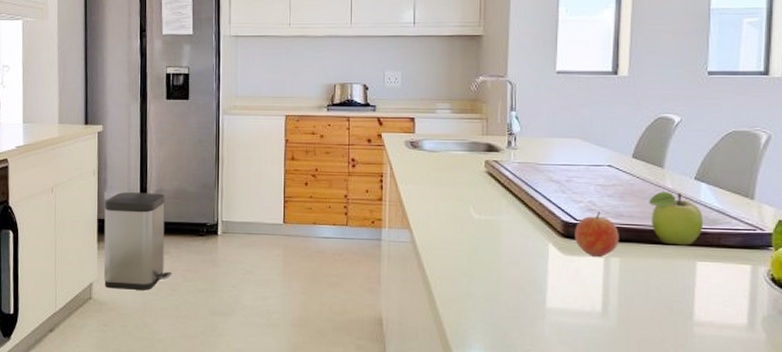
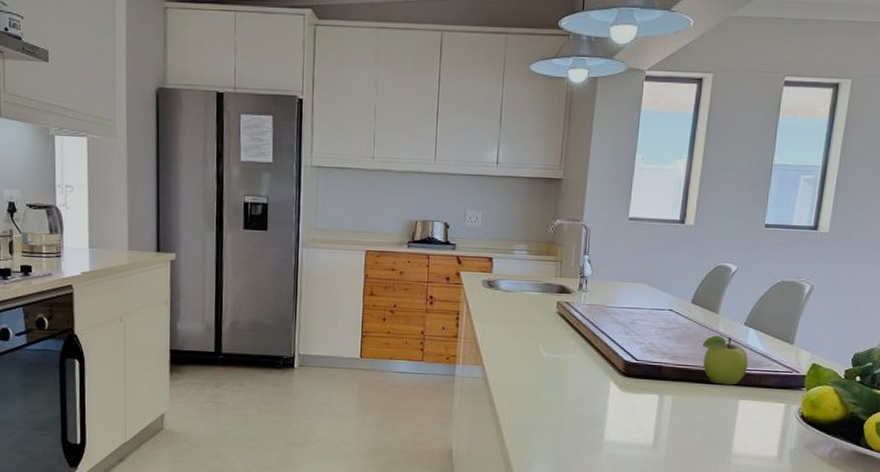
pedal bin: present [104,192,173,290] -> none [176,323,247,422]
fruit: present [575,211,619,258] -> none [634,352,674,396]

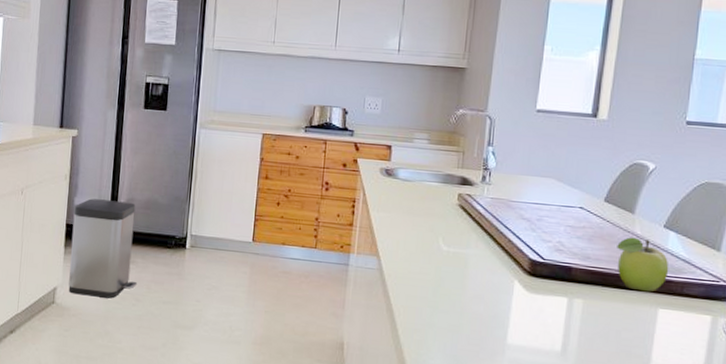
pedal bin: none [176,323,247,422] -> present [68,198,138,299]

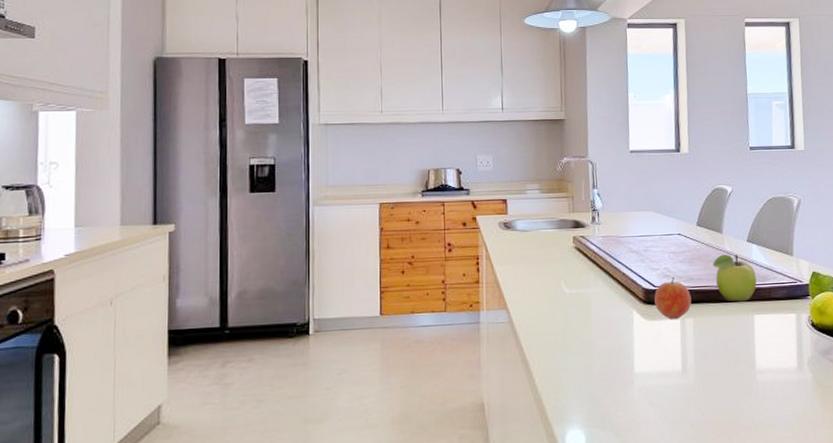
pedal bin: present [68,198,138,299] -> none [175,295,258,409]
fruit: none [541,251,585,298] -> present [654,276,692,320]

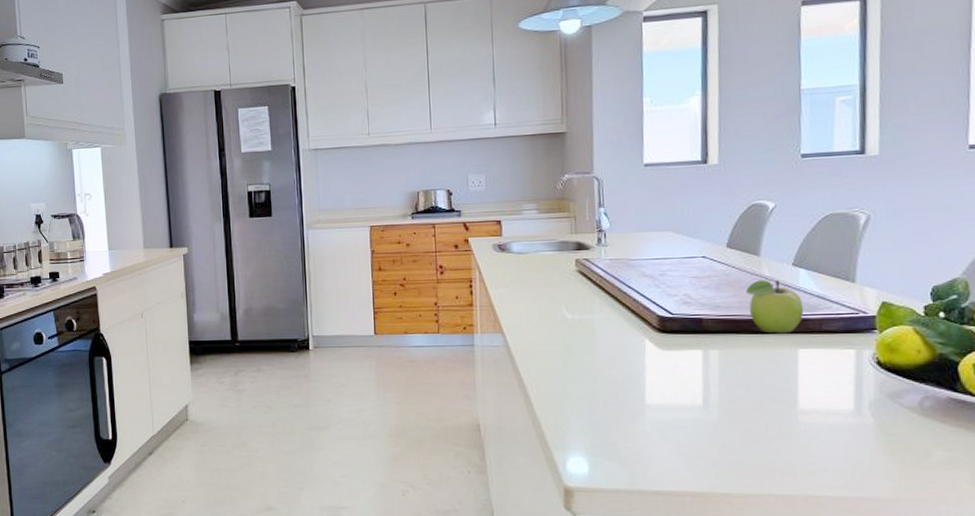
fruit: present [654,276,692,320] -> none [671,303,717,351]

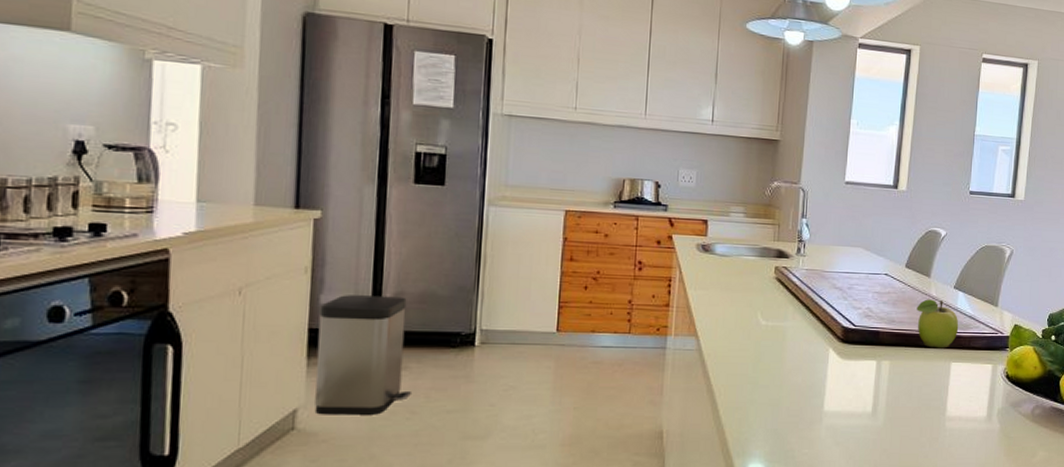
pedal bin: none [194,312,267,409] -> present [314,295,413,415]

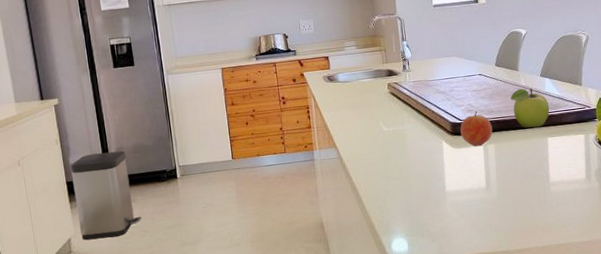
fruit: none [852,317,891,362] -> present [460,110,493,147]

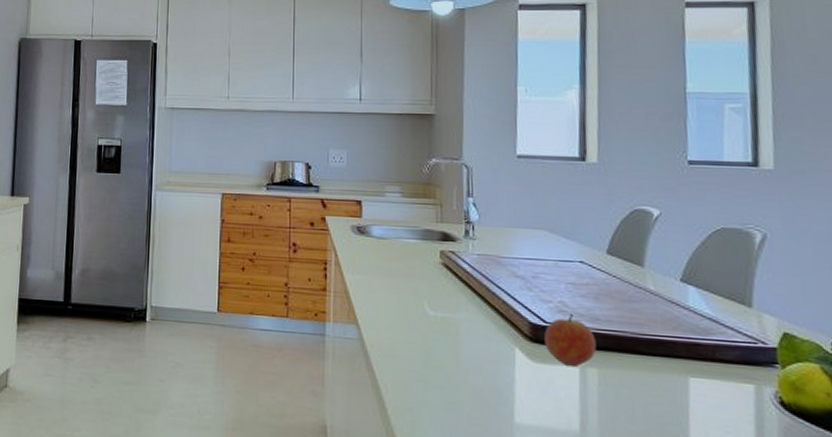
pedal bin: present [70,150,142,240] -> none [22,270,96,380]
fruit: present [510,88,550,129] -> none [629,293,695,358]

